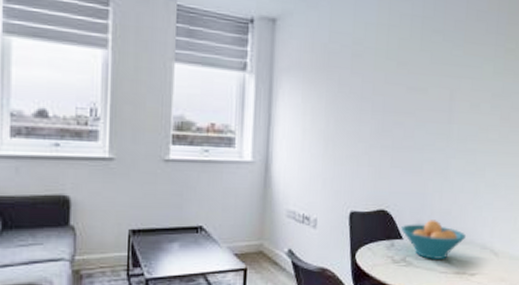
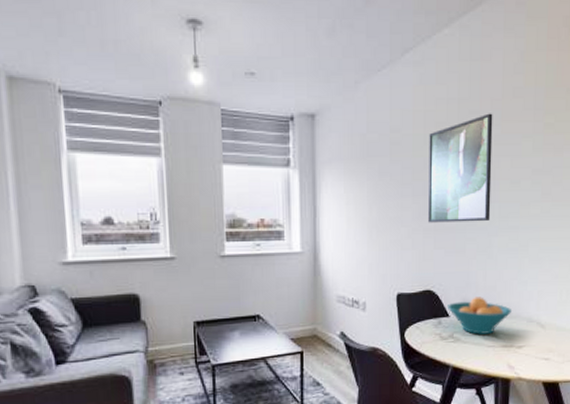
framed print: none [386,33,456,143] -> present [428,113,493,223]

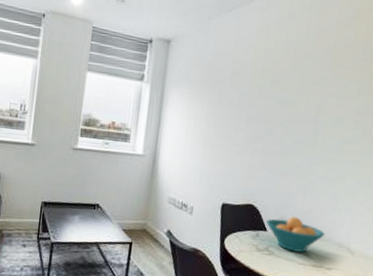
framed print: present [428,113,493,223] -> none [257,58,325,151]

